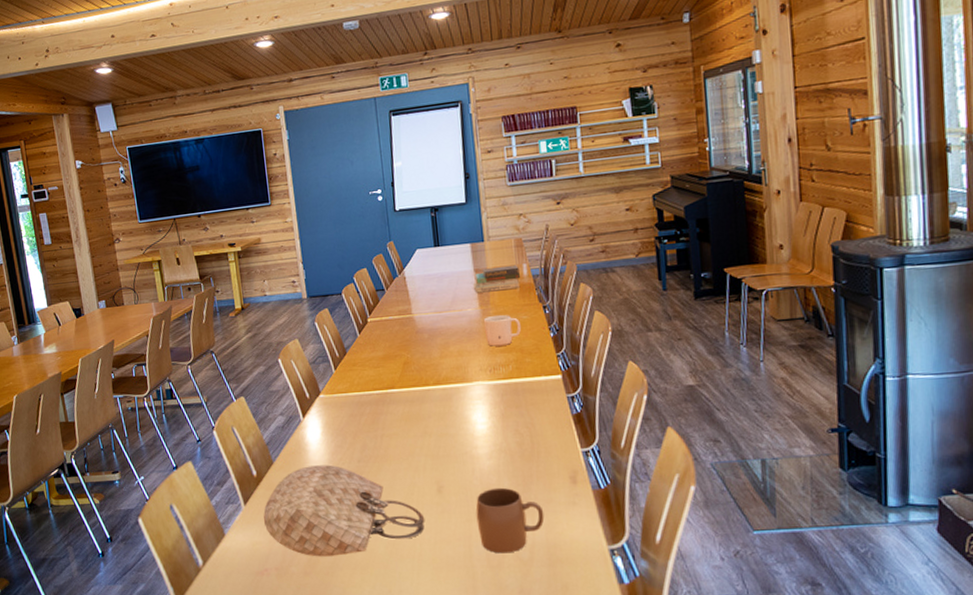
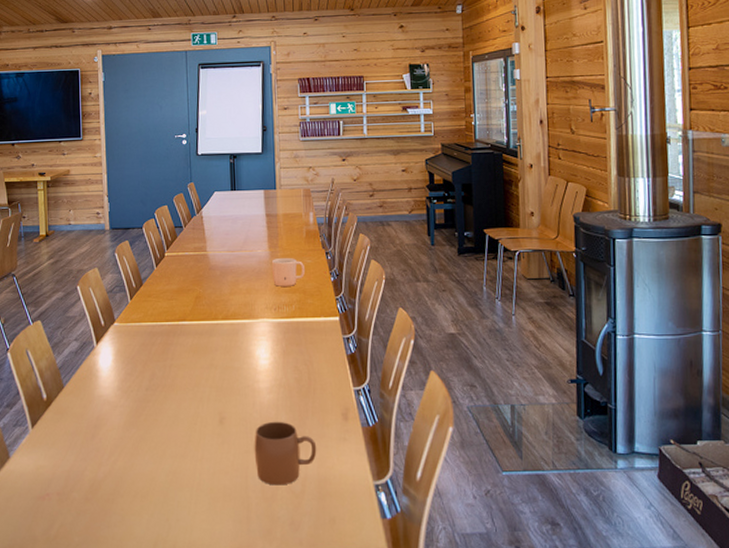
handbag: present [263,465,425,557] -> none [50,391,206,483]
books: present [474,264,520,293] -> none [265,212,306,236]

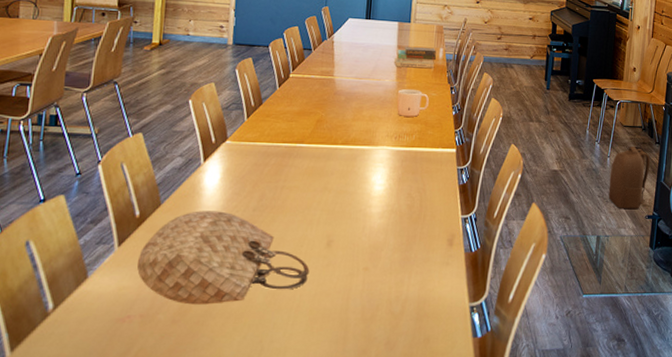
handbag: none [50,391,206,483] -> present [137,211,310,305]
mug: present [254,421,317,486] -> none [358,245,420,307]
books: none [265,212,306,236] -> present [394,46,436,69]
backpack: none [517,302,574,374] -> present [608,147,652,210]

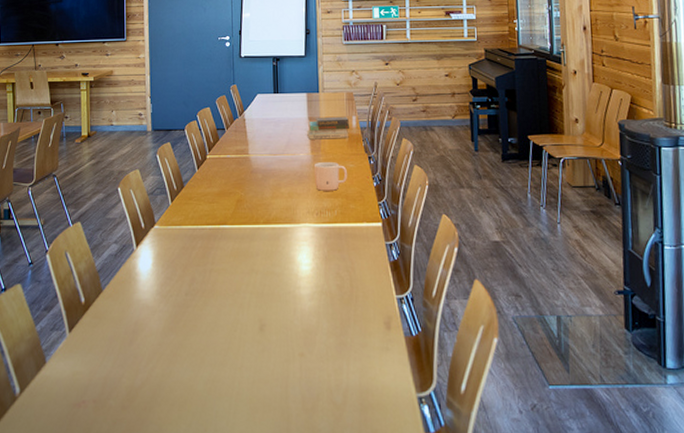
handbag: present [137,211,310,305] -> none [87,296,246,391]
backpack: present [608,147,652,210] -> none [562,210,621,284]

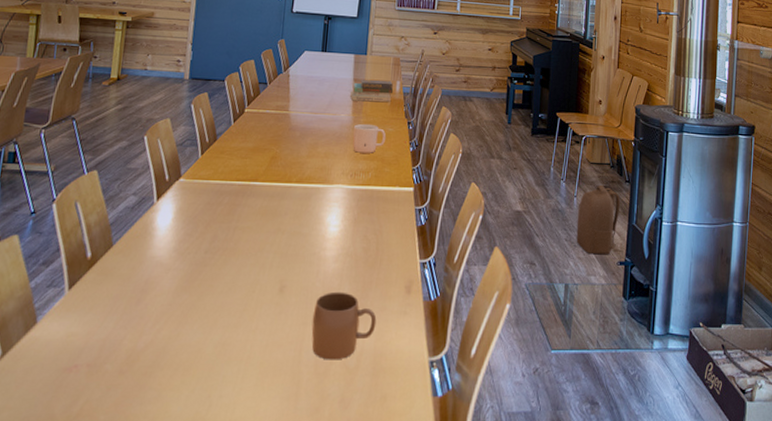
mug: none [294,329,359,396] -> present [311,291,377,360]
backpack: none [562,210,621,284] -> present [576,185,624,255]

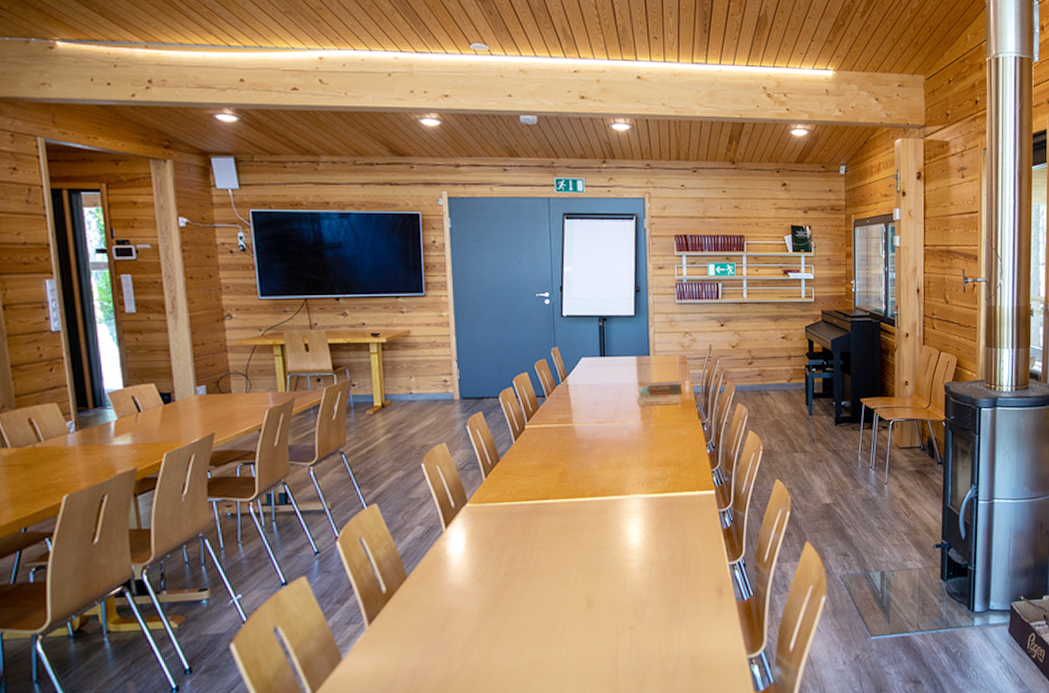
mug: present [311,291,377,360] -> none [624,600,691,667]
mug: present [353,123,387,153] -> none [644,428,681,460]
backpack: present [576,185,624,255] -> none [889,470,940,540]

